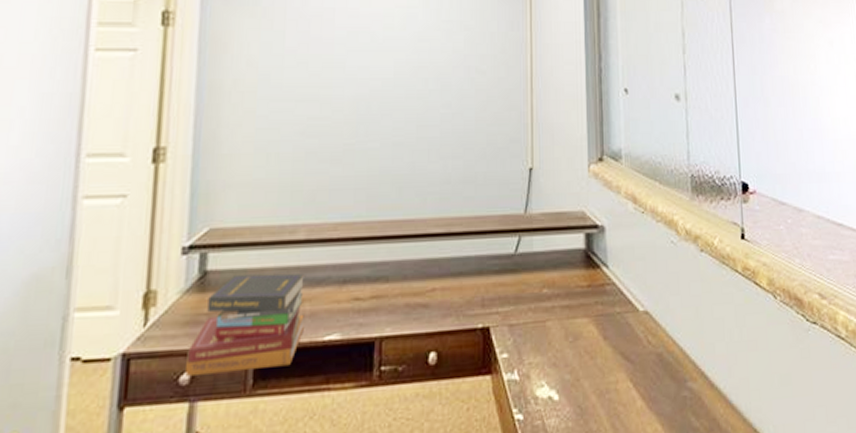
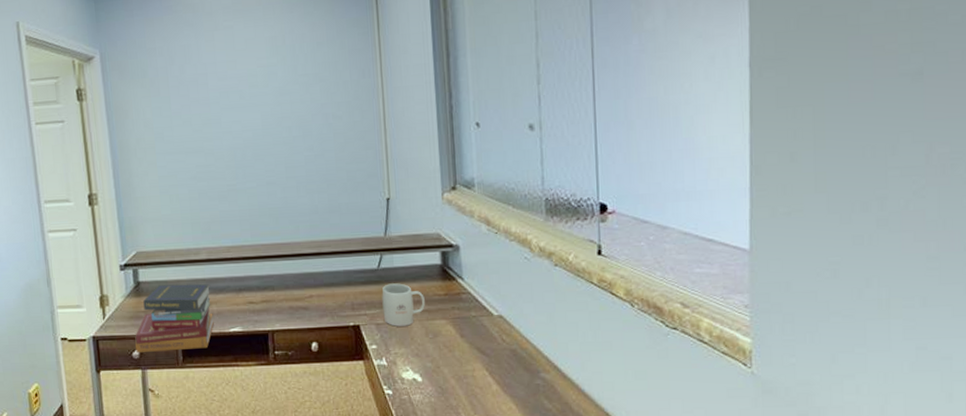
mug: none [518,272,566,328] -> present [381,283,425,327]

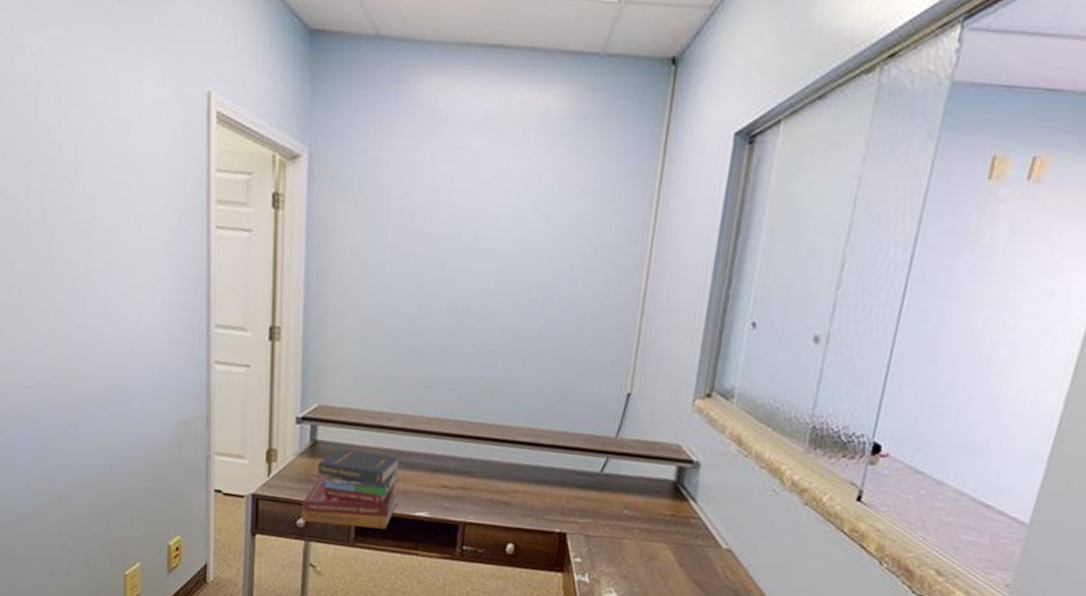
mug: present [381,283,425,327] -> none [595,492,648,544]

